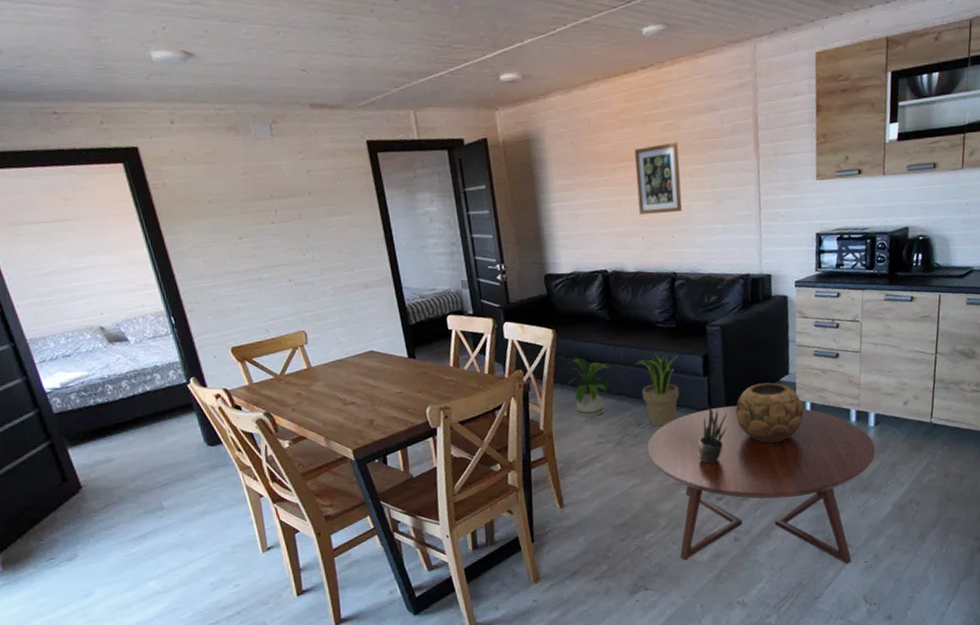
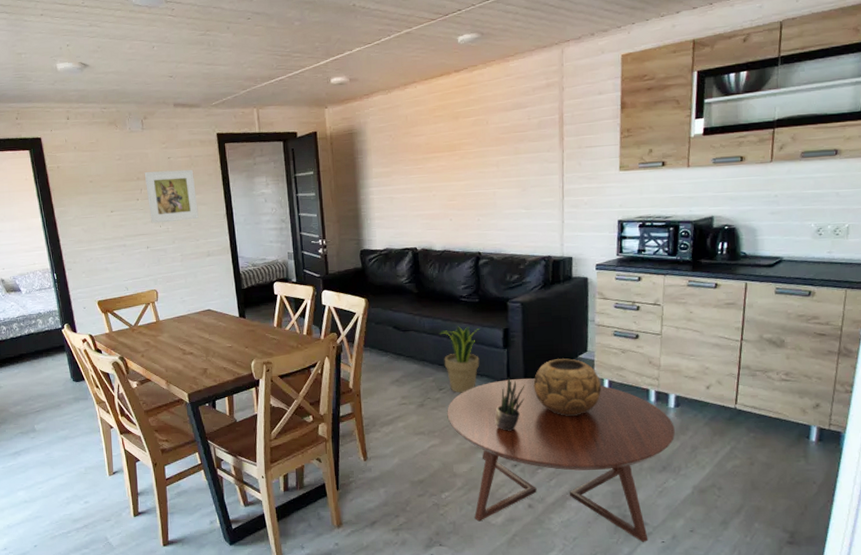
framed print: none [278,184,351,252] -> present [144,169,199,224]
house plant: present [566,358,610,418] -> none [375,325,415,379]
wall art: present [634,142,683,215] -> none [446,135,489,199]

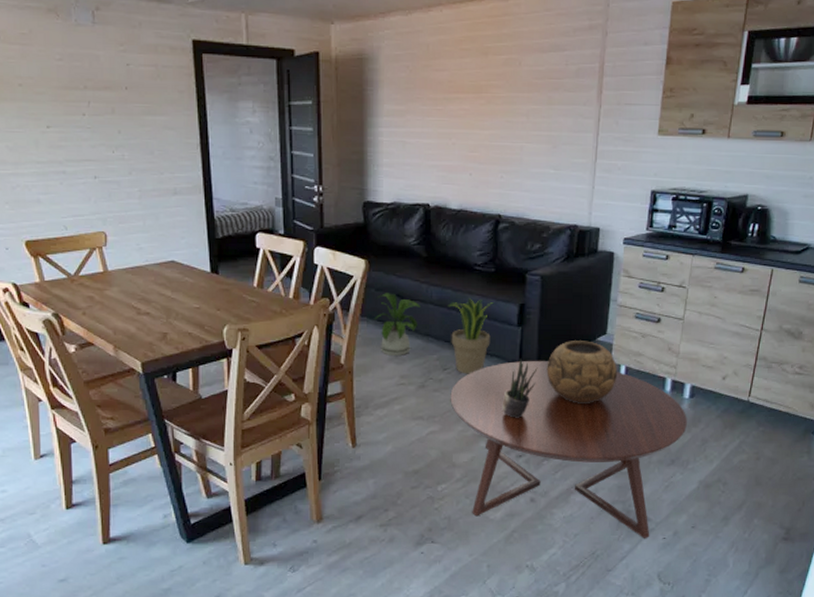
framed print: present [144,169,199,224] -> none [93,80,164,148]
house plant: none [375,325,415,379] -> present [373,293,420,355]

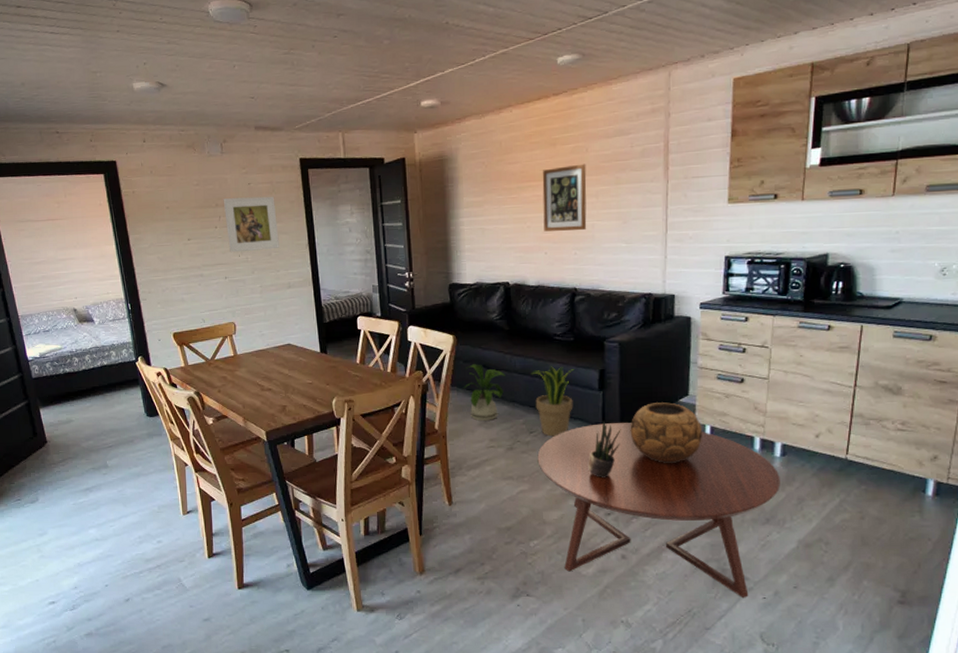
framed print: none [93,80,164,148] -> present [223,196,279,253]
wall art: none [470,78,518,153] -> present [542,163,587,232]

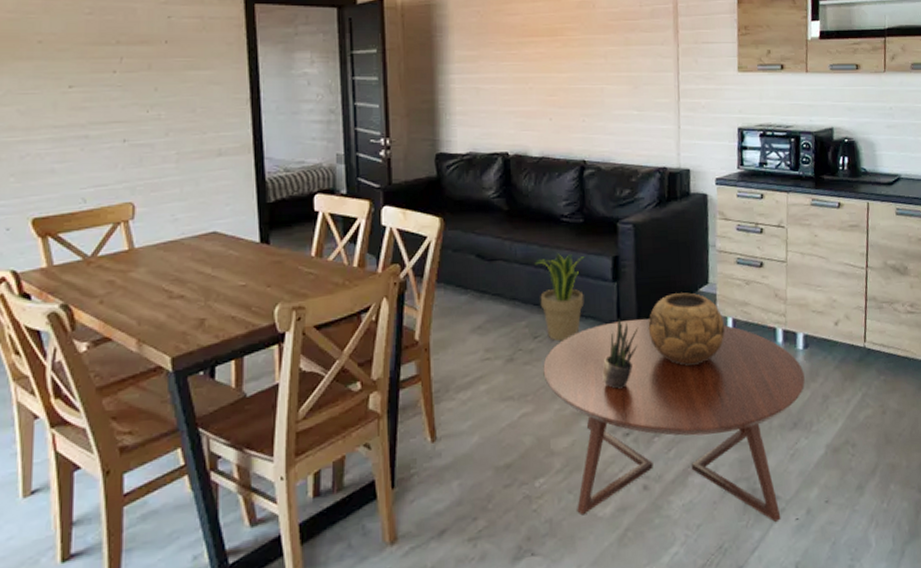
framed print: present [223,196,279,253] -> none [128,34,208,107]
house plant: present [463,364,505,421] -> none [451,253,504,326]
wall art: present [542,163,587,232] -> none [545,20,596,95]

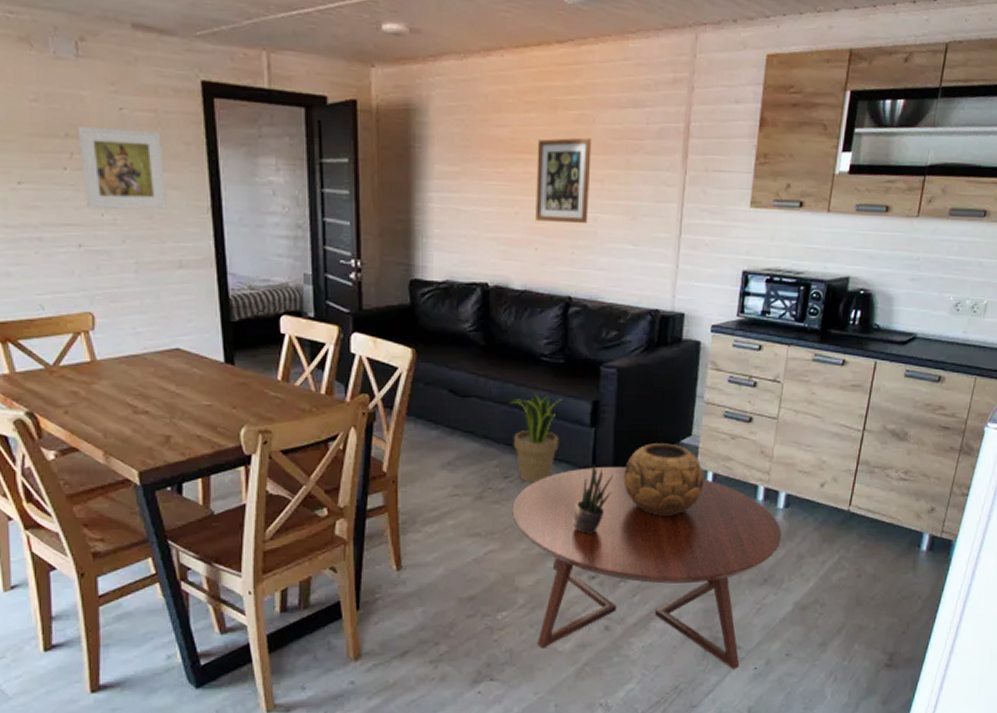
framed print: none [128,34,208,107] -> present [77,126,166,210]
wall art: none [545,20,596,95] -> present [535,137,592,224]

